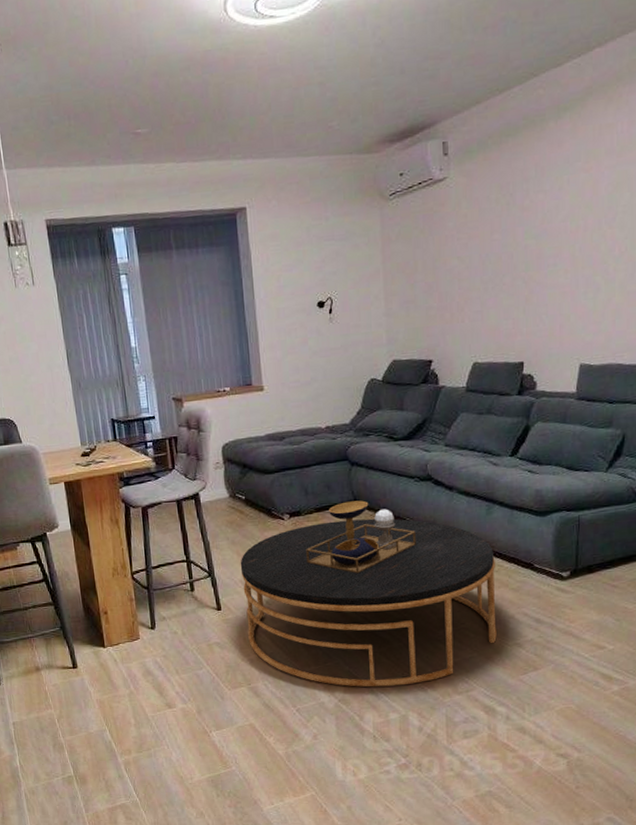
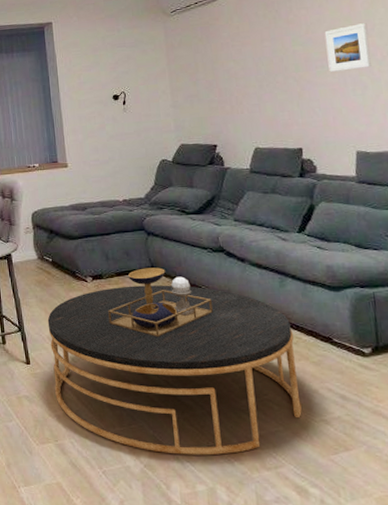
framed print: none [561,211,609,272] -> present [324,23,371,72]

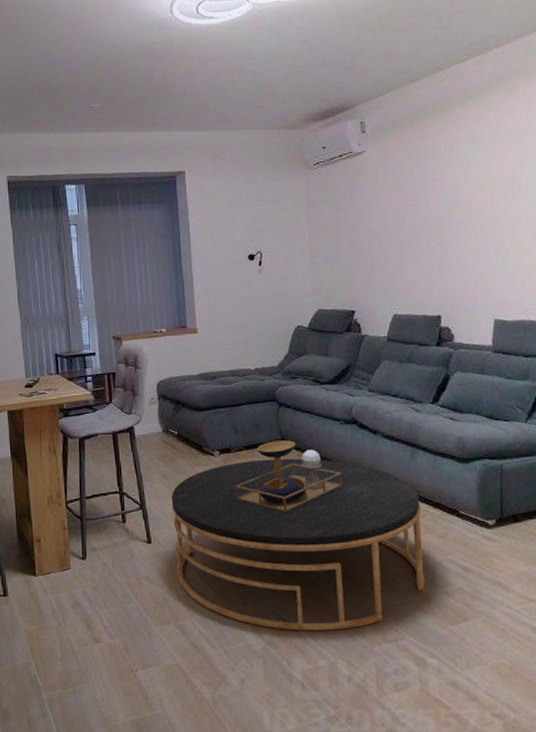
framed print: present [324,23,371,72] -> none [470,184,515,235]

